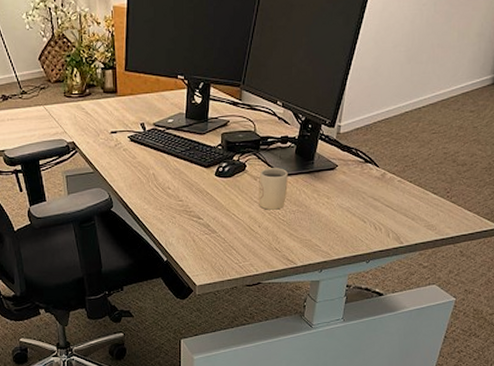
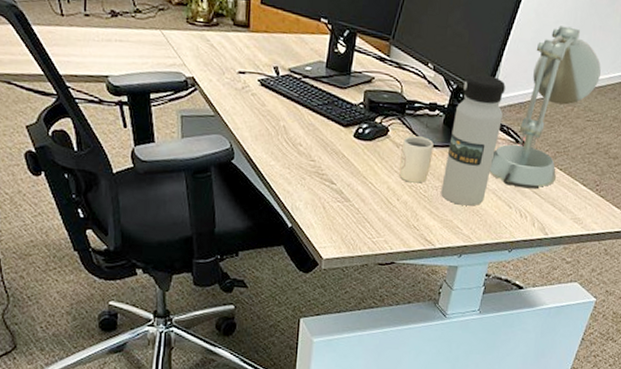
water bottle: none [298,104,351,225] -> present [441,74,506,206]
desk lamp: none [342,49,442,203] -> present [489,26,601,190]

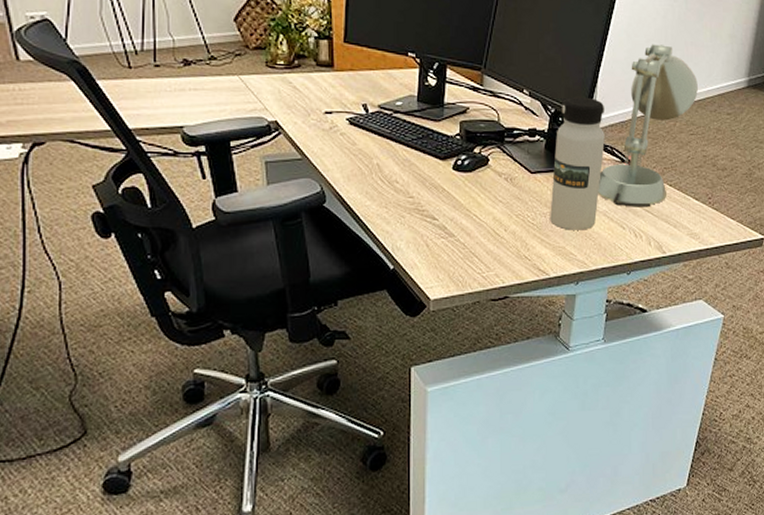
mug: present [399,135,434,183] -> none [504,163,537,211]

